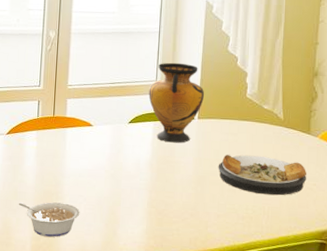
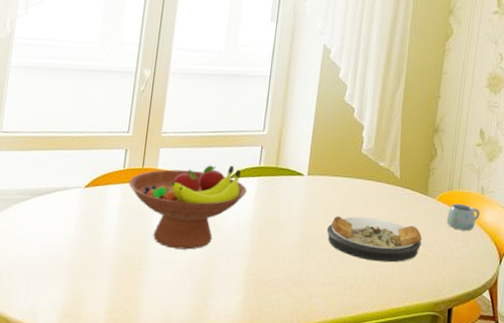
legume: present [18,202,80,237] -> none [93,268,167,310]
fruit bowl: none [43,112,145,186] -> present [128,165,247,250]
vase: present [148,62,204,143] -> none [254,111,316,202]

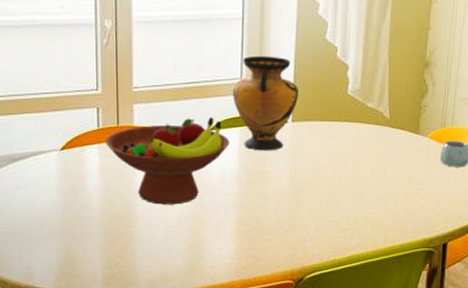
vase: none [254,111,316,202] -> present [233,55,298,151]
plate: present [326,216,422,263] -> none [315,160,414,204]

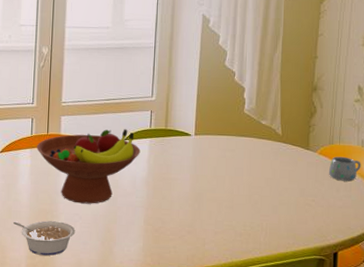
legume: none [82,226,158,265] -> present [12,221,76,256]
vase: present [233,55,298,151] -> none [144,78,201,160]

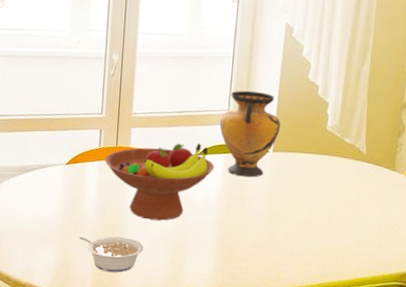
vase: none [144,78,201,160] -> present [219,90,280,178]

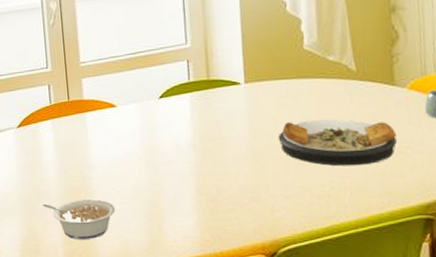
fruit bowl: present [105,143,215,221] -> none [58,85,181,177]
vase: present [219,90,280,178] -> none [178,18,249,116]
plate: none [292,191,389,235] -> present [278,119,397,167]

